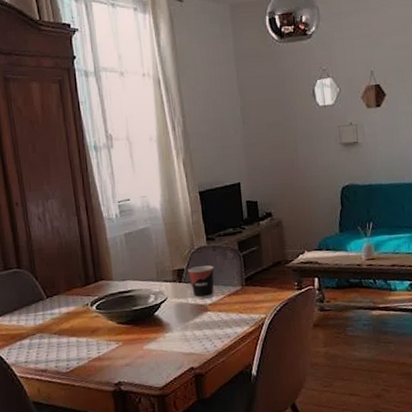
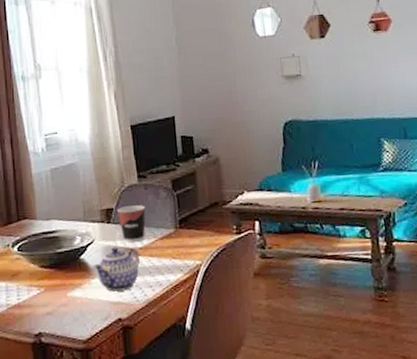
teapot: none [166,304,209,344] -> present [92,247,140,292]

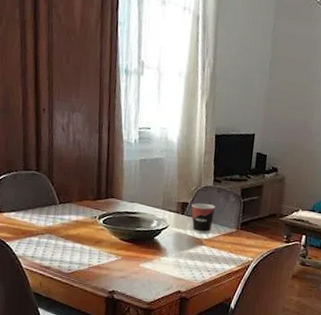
teapot: present [92,247,140,292] -> none [164,234,203,271]

